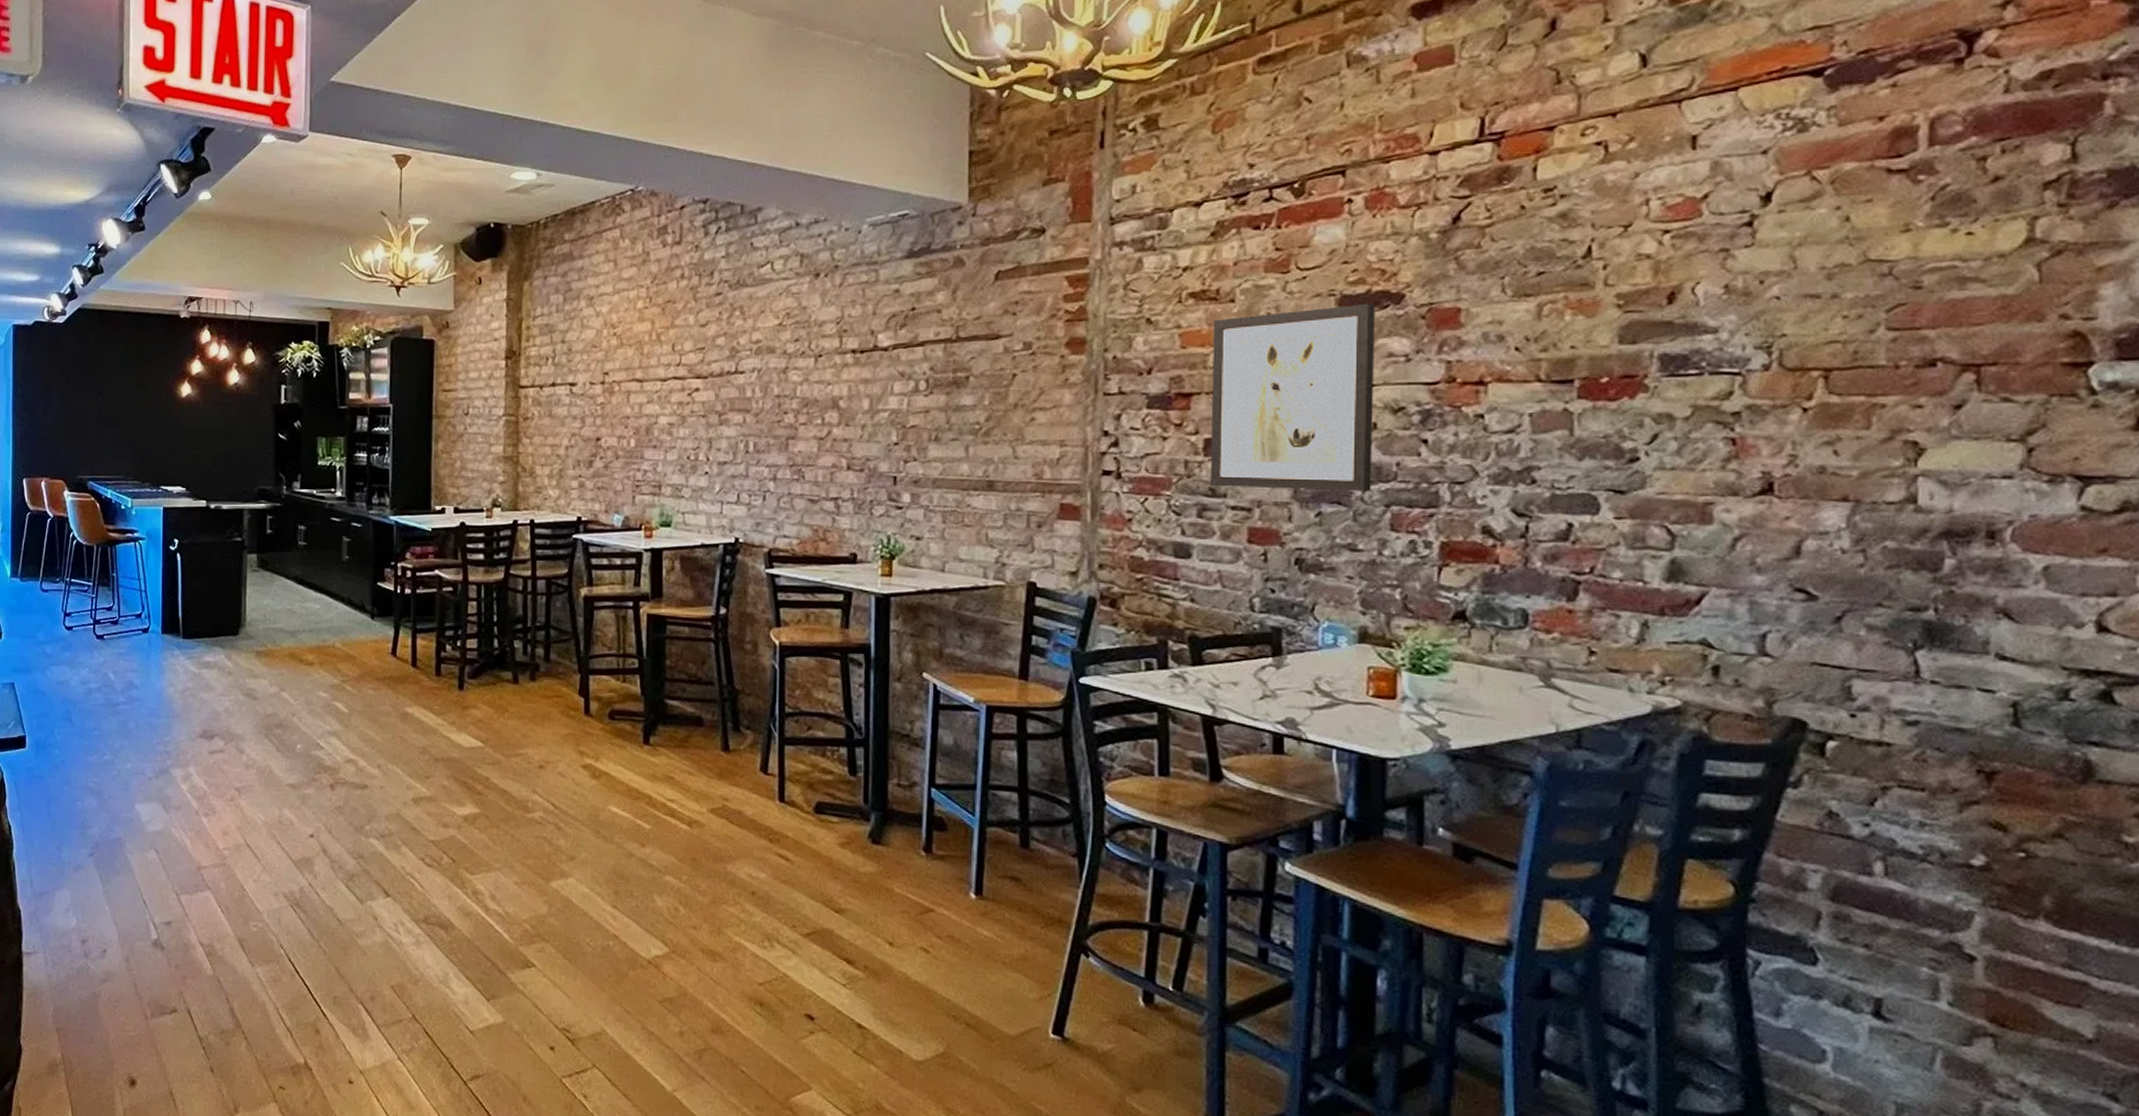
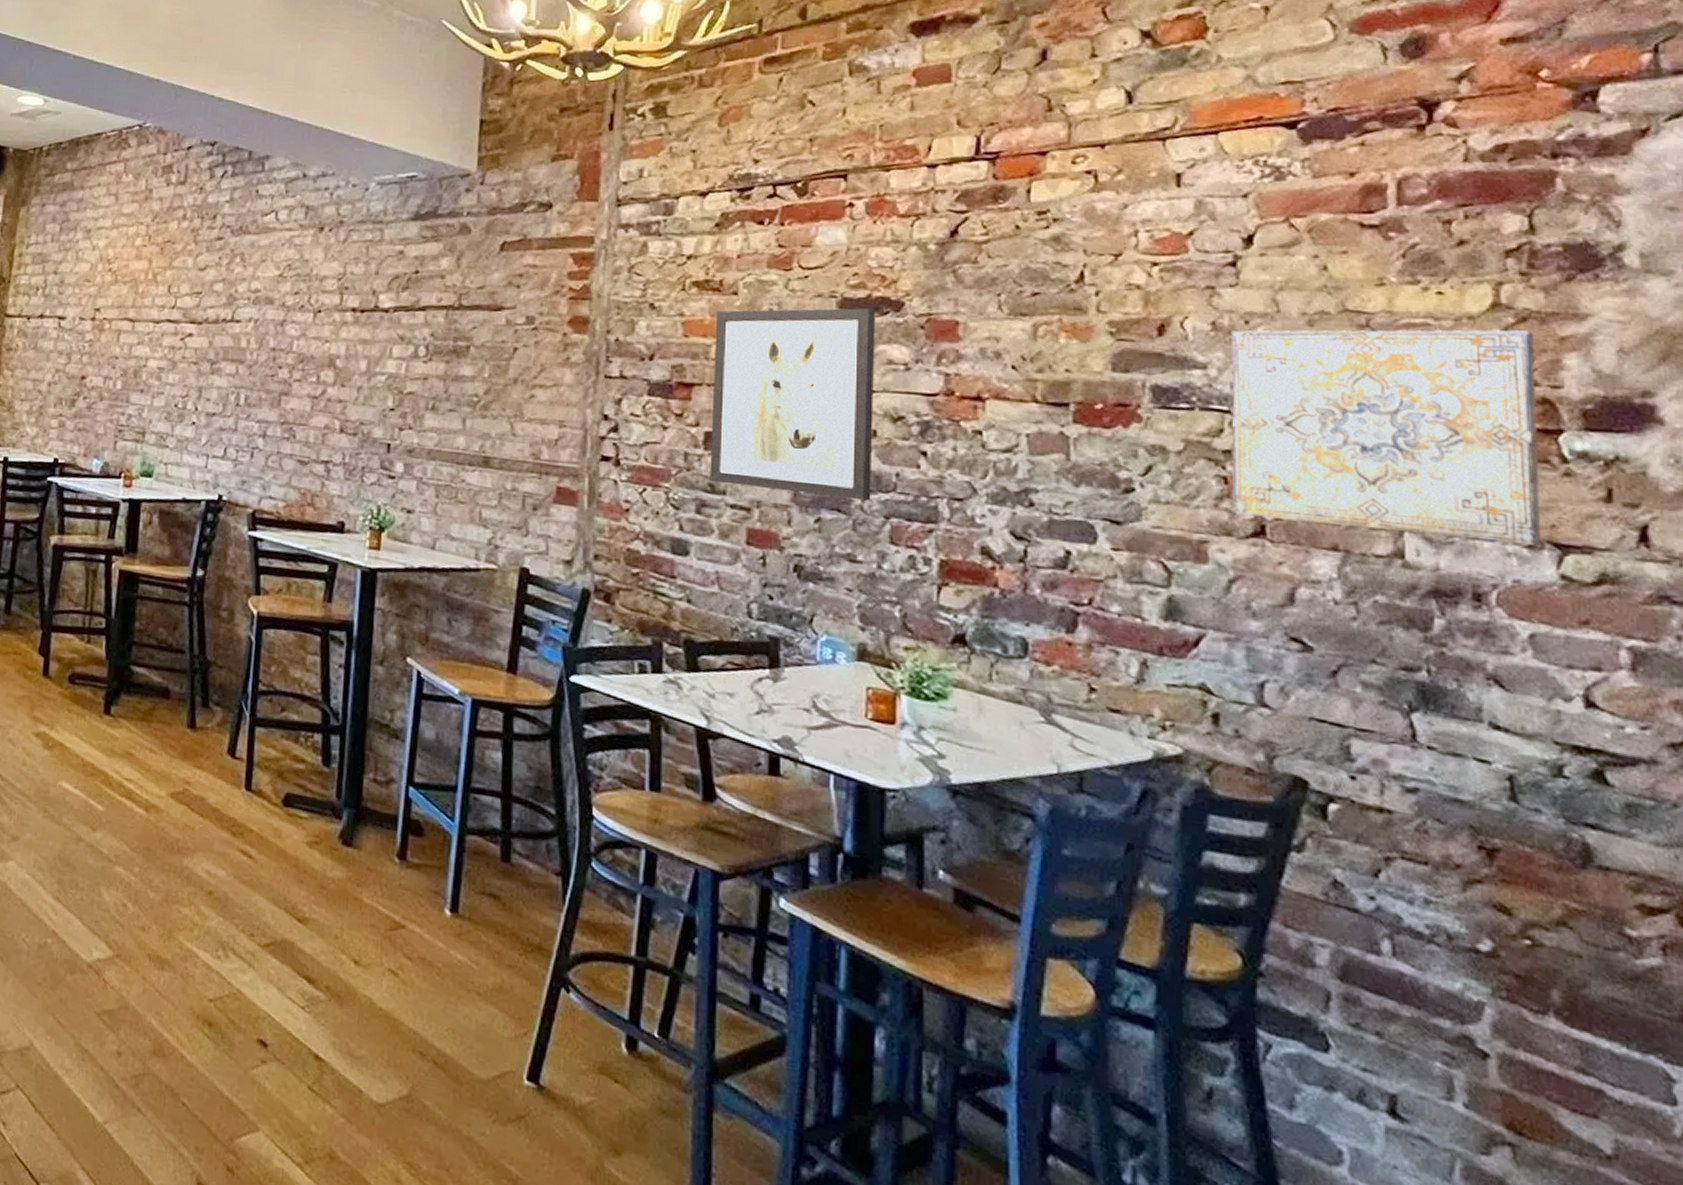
wall art: none [1741,264,2069,479] -> present [1231,330,1541,546]

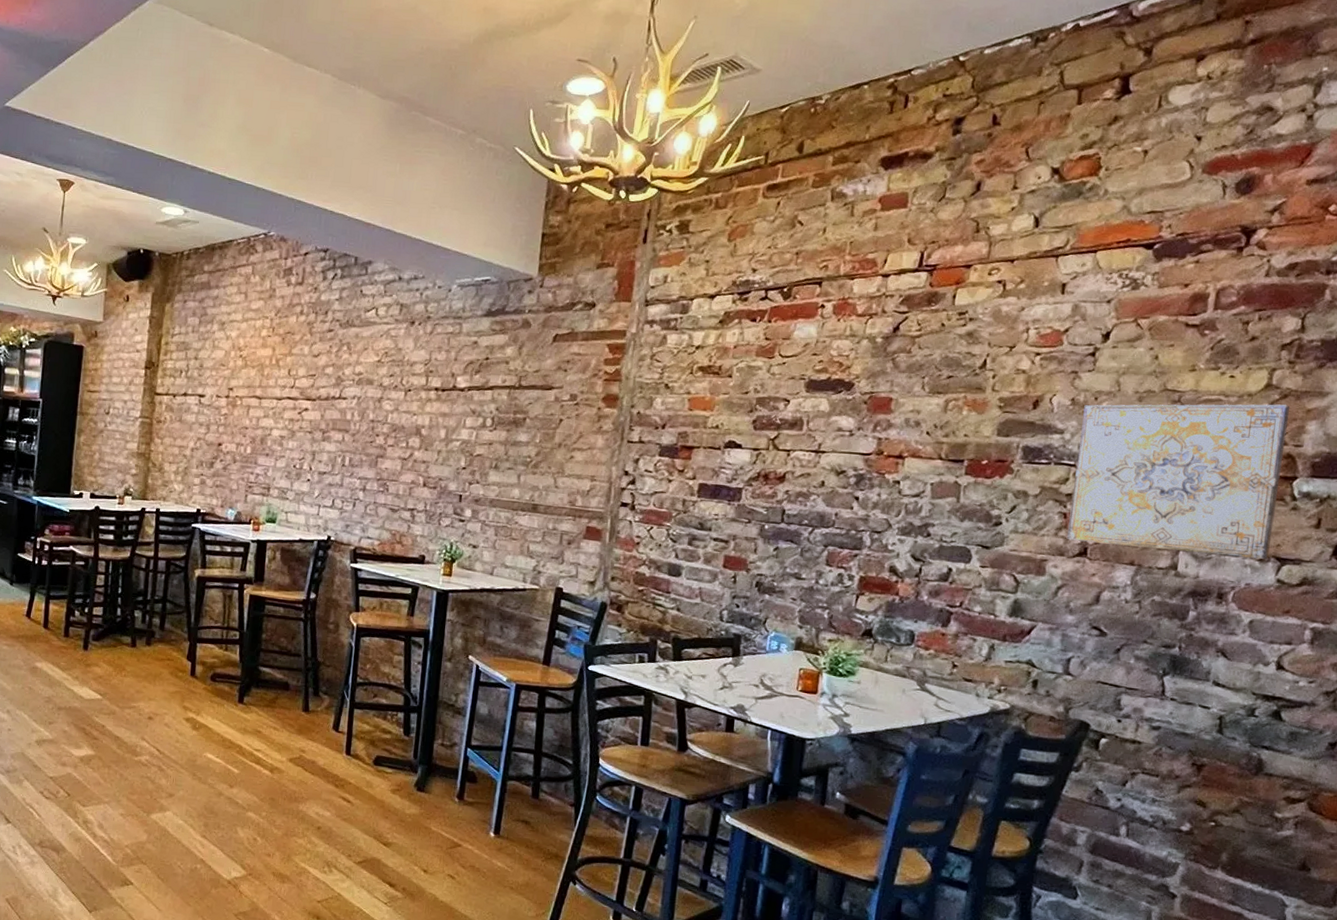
wall art: present [710,308,876,501] -> none [700,387,833,534]

